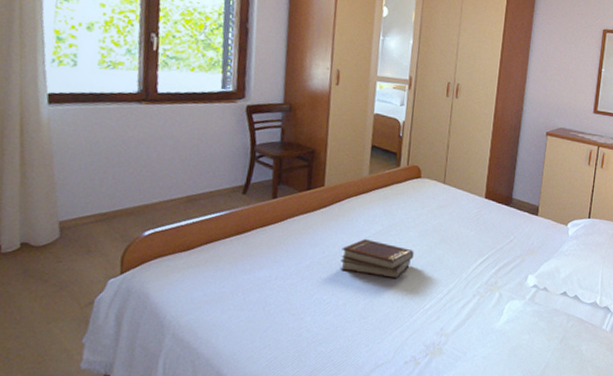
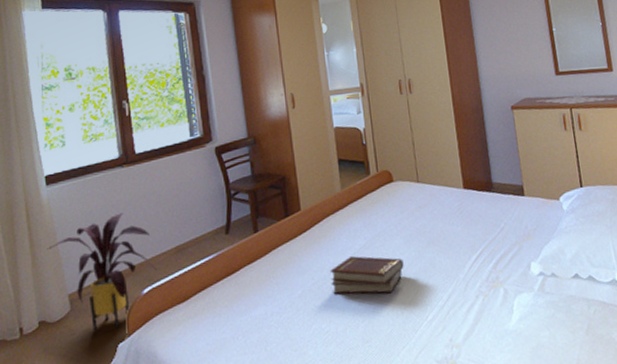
house plant: none [40,150,163,264] -> present [47,213,157,331]

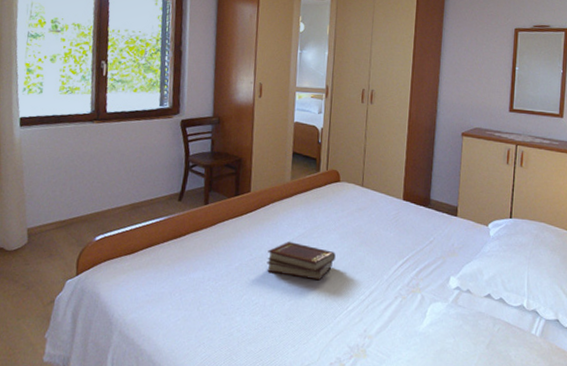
house plant: present [47,213,157,331] -> none [13,164,112,267]

